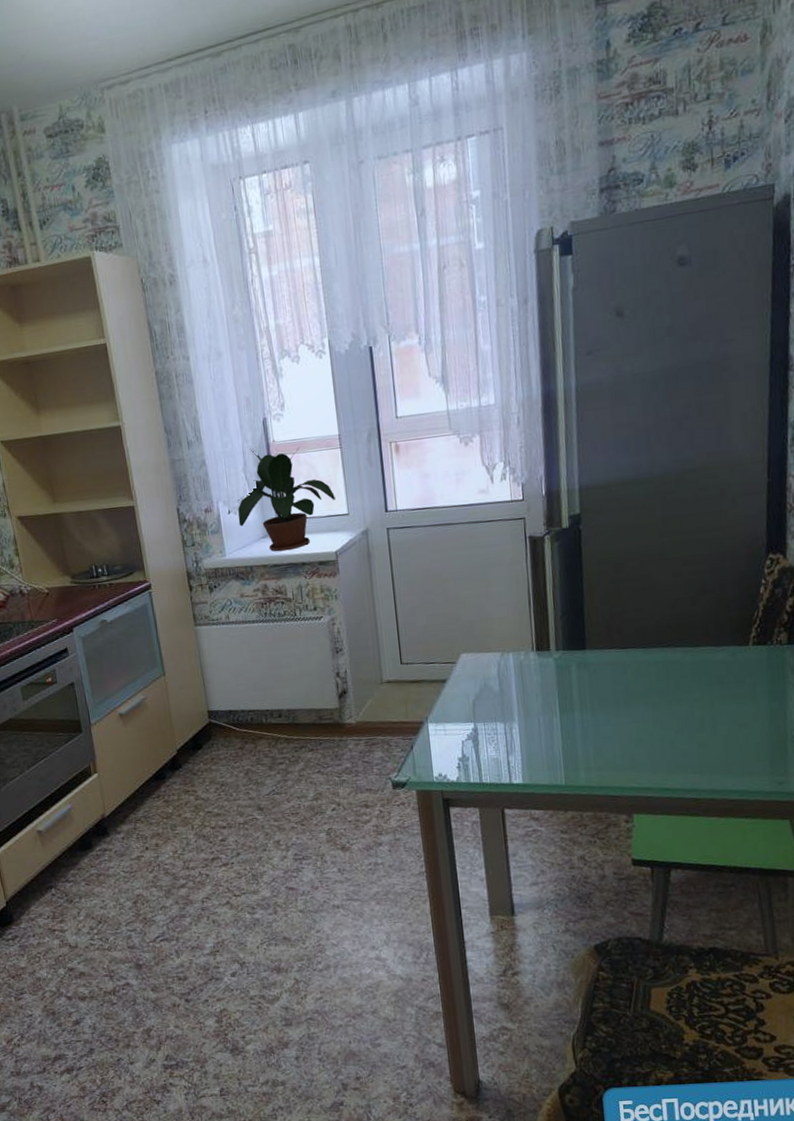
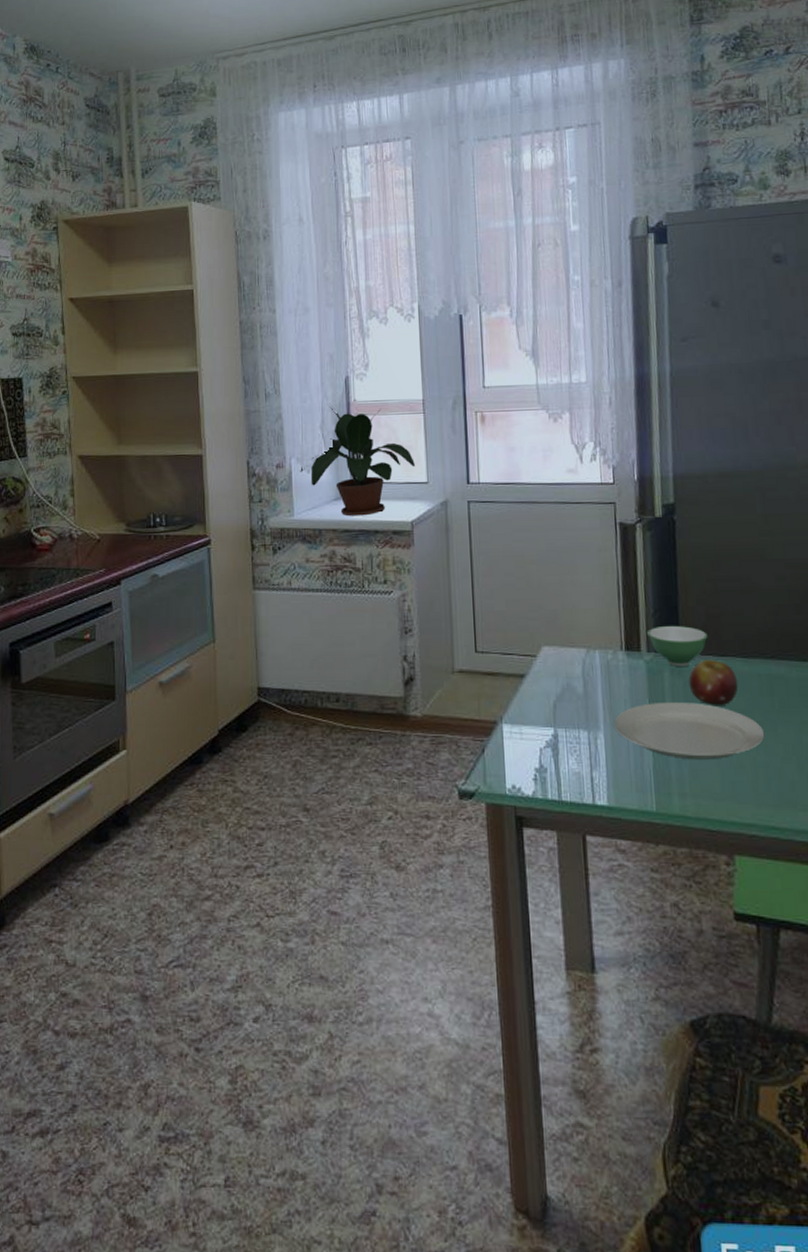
plate: none [527,691,661,740] -> present [614,701,765,760]
bowl: none [556,624,611,662] -> present [647,625,708,668]
fruit: none [593,652,638,692] -> present [688,660,739,705]

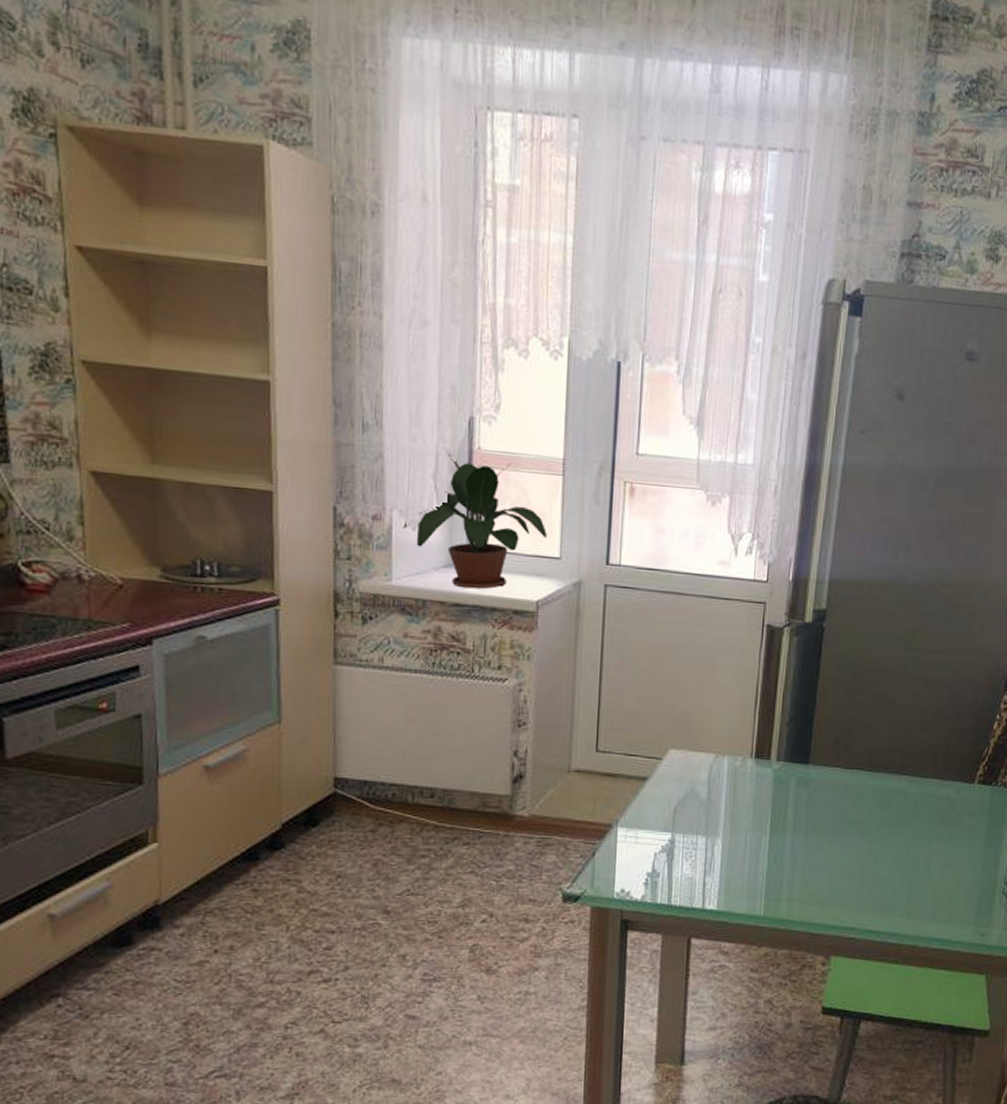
plate: present [614,701,765,760] -> none [734,811,877,868]
bowl: present [647,625,708,668] -> none [779,735,839,778]
fruit: present [688,660,739,705] -> none [813,772,860,816]

